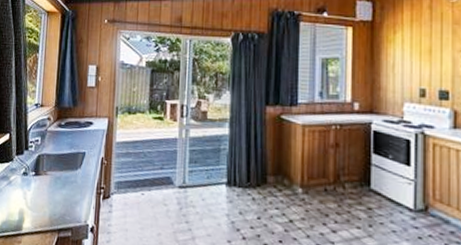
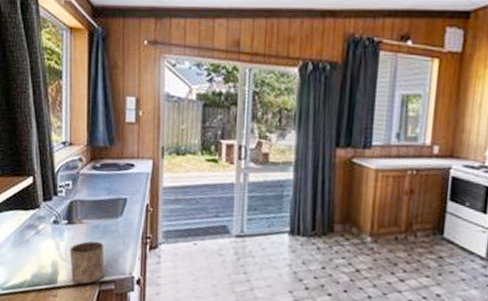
cup: none [34,191,64,232] -> present [69,241,105,284]

